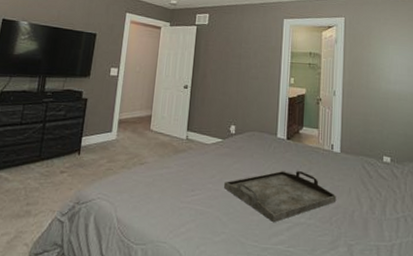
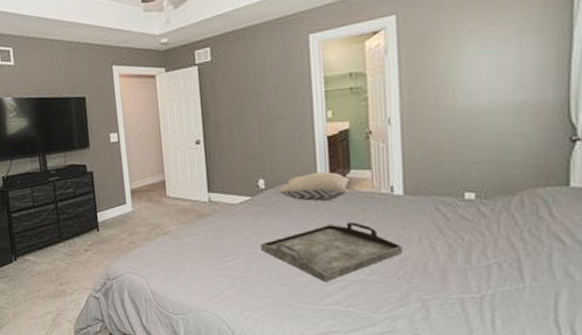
pillow: none [245,125,302,150] -> present [278,172,350,201]

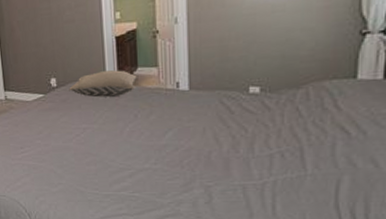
serving tray: present [261,222,403,283] -> none [53,116,188,171]

